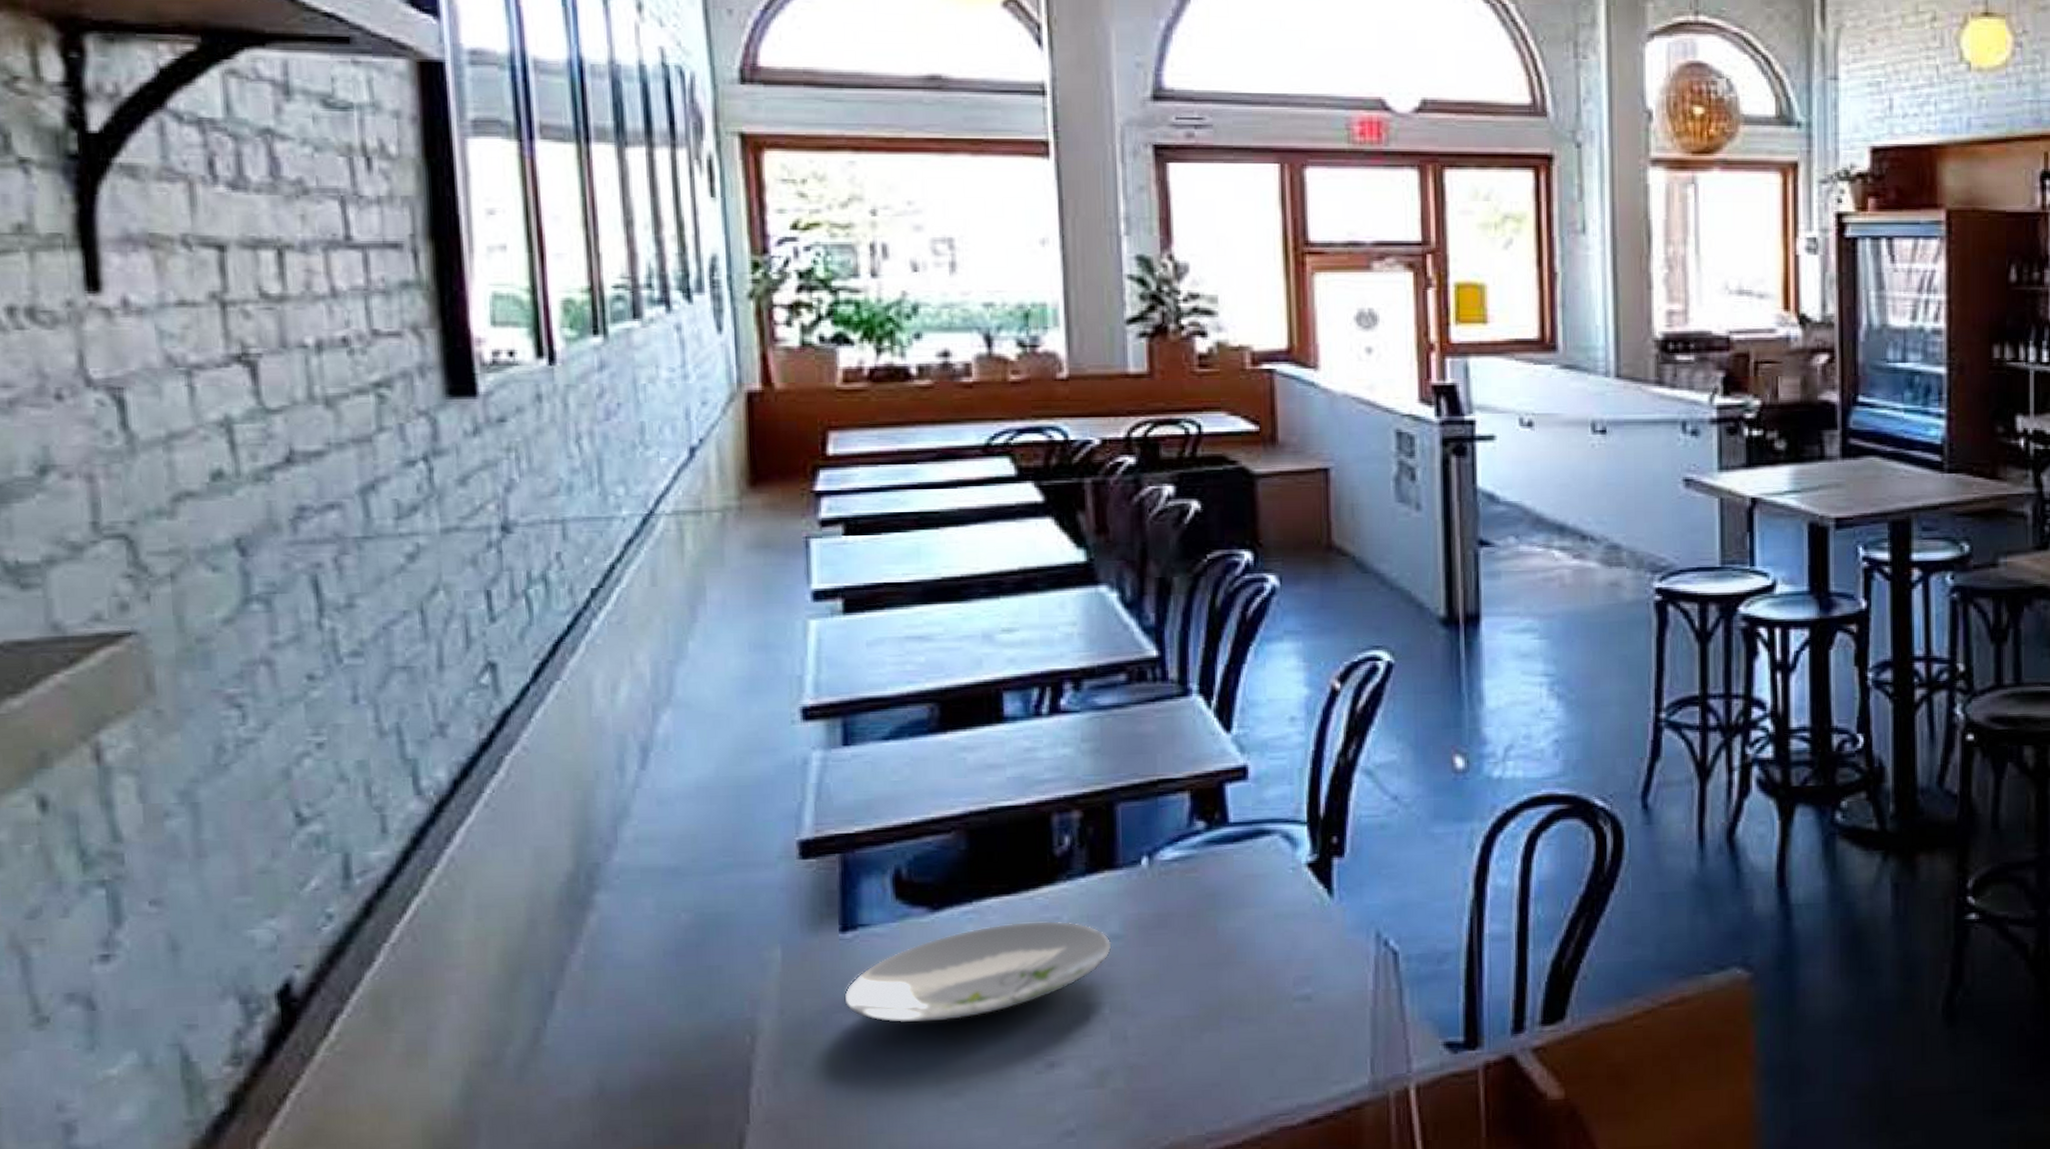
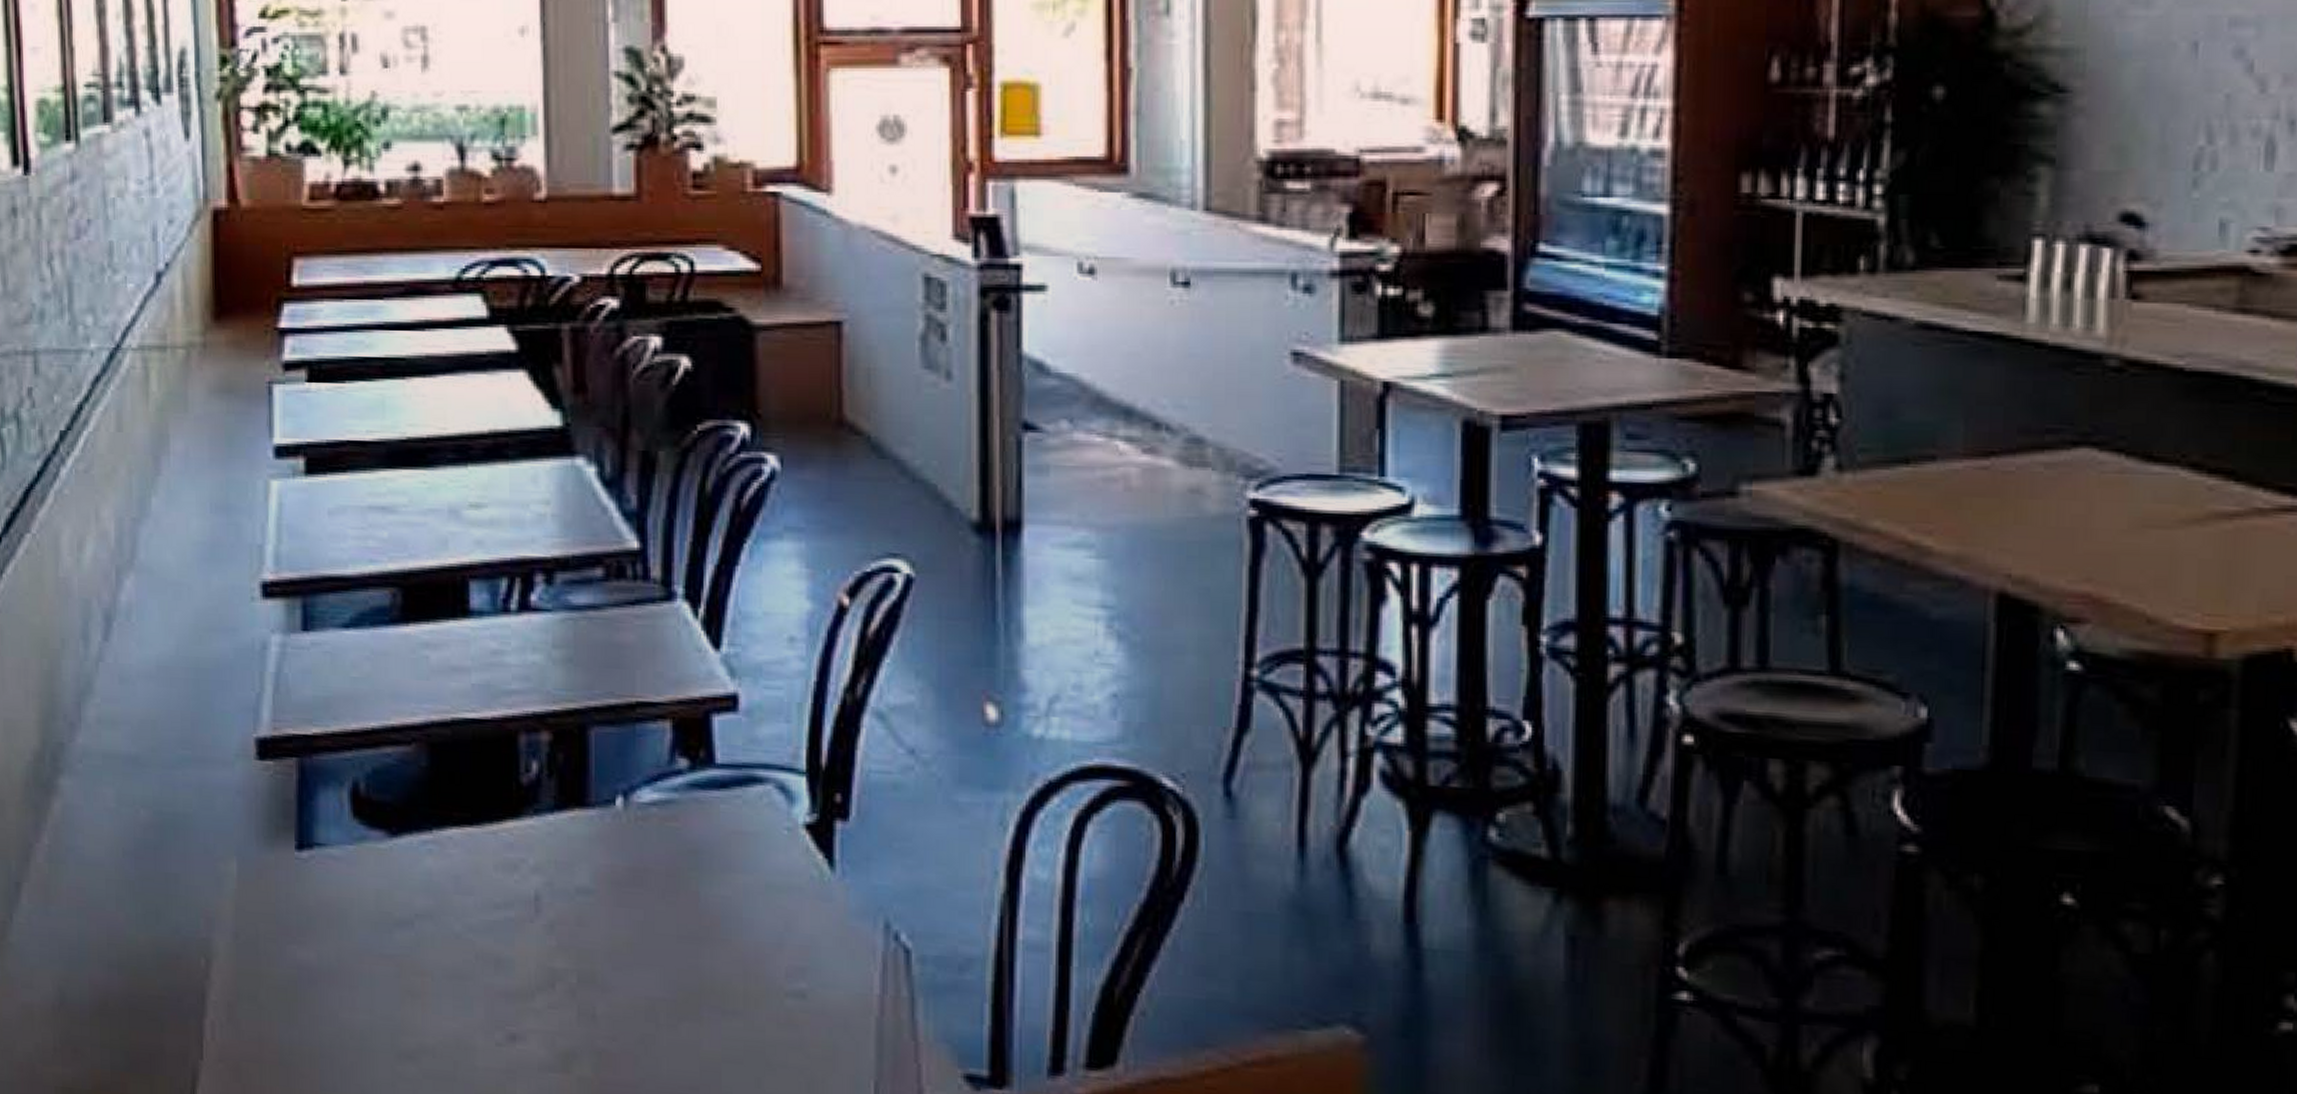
plate: present [843,920,1112,1024] -> none [297,859,581,970]

